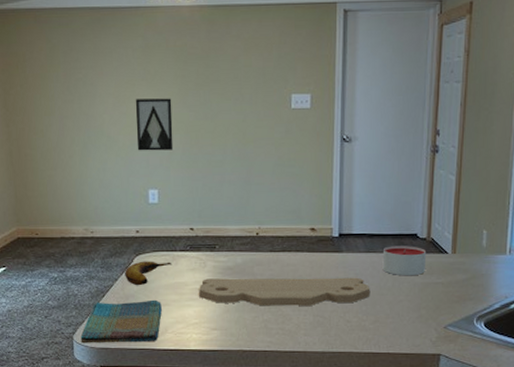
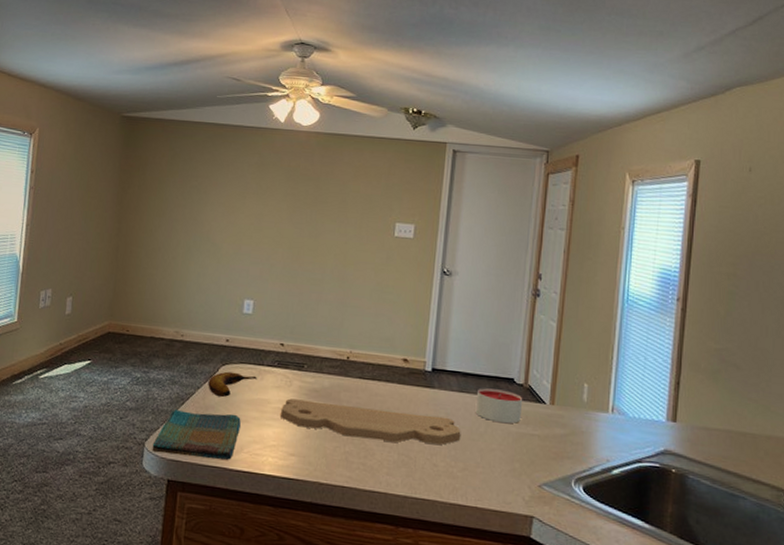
wall art: present [135,98,174,151] -> none [239,211,279,264]

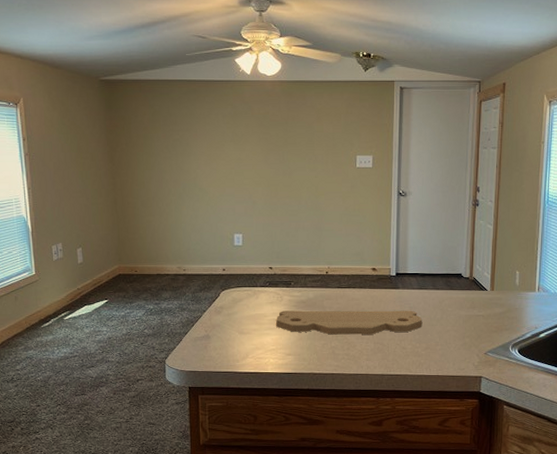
dish towel: present [152,409,241,460] -> none [172,329,244,367]
banana: present [208,371,258,398] -> none [212,295,254,317]
candle: present [475,388,523,424] -> none [432,284,470,310]

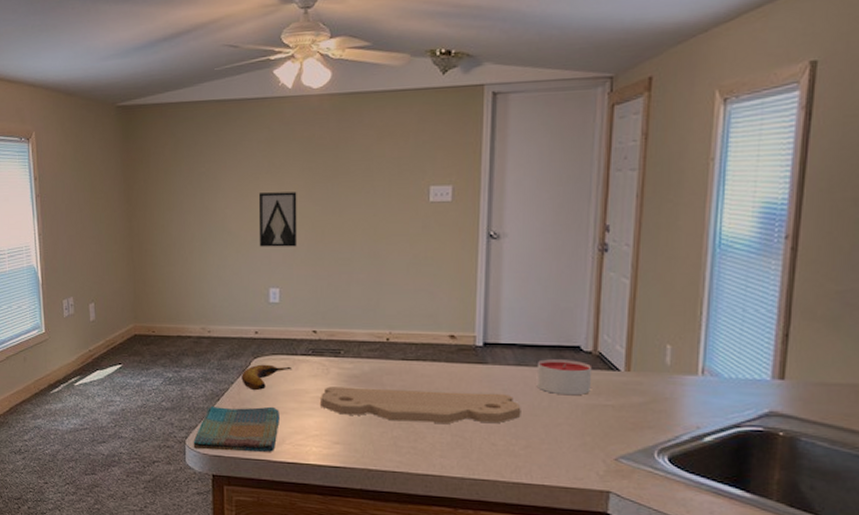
dish towel: none [172,329,244,367] -> present [193,405,280,452]
banana: none [212,295,254,317] -> present [241,364,293,391]
wall art: none [224,157,256,201] -> present [258,192,297,247]
candle: none [432,284,470,310] -> present [536,359,593,396]

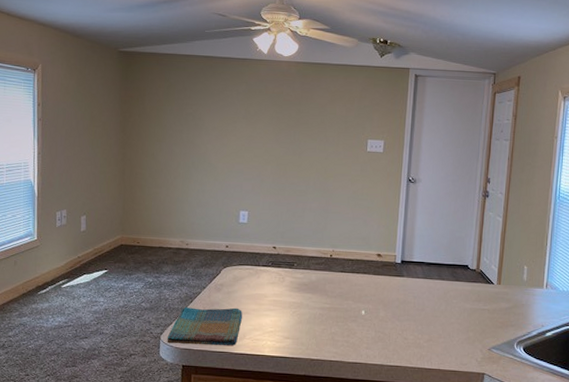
banana: present [241,364,293,391] -> none [212,272,255,295]
wall art: present [258,192,297,247] -> none [233,134,267,179]
cutting board: present [321,386,521,423] -> none [276,292,426,322]
candle: present [536,359,593,396] -> none [437,274,476,302]

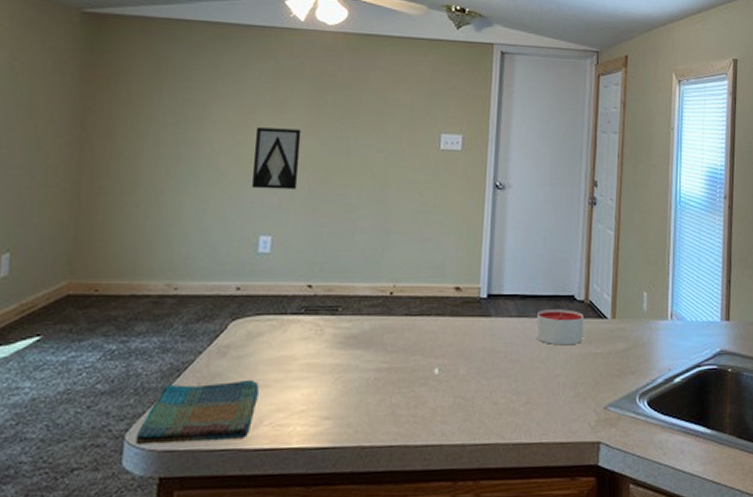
wall art: none [233,134,267,179] -> present [251,128,302,189]
candle: none [437,274,476,302] -> present [536,309,585,346]

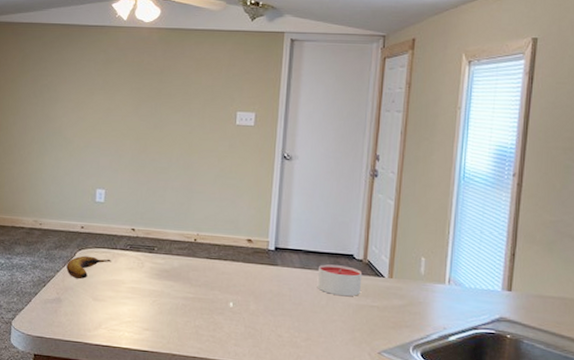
dish towel: present [135,379,259,445] -> none [18,291,98,335]
banana: none [213,327,280,361] -> present [66,255,112,280]
wall art: present [251,128,302,189] -> none [90,106,126,155]

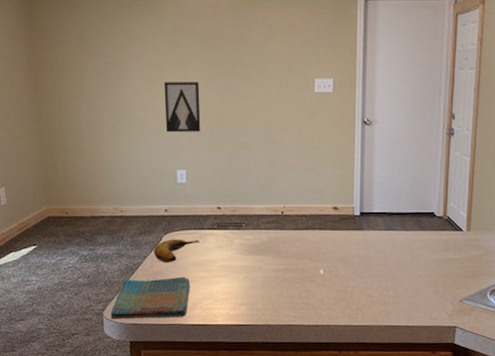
dish towel: none [18,291,98,335] -> present [110,276,190,320]
wall art: none [90,106,126,155] -> present [163,82,201,133]
candle: present [317,264,363,297] -> none [401,224,443,253]

